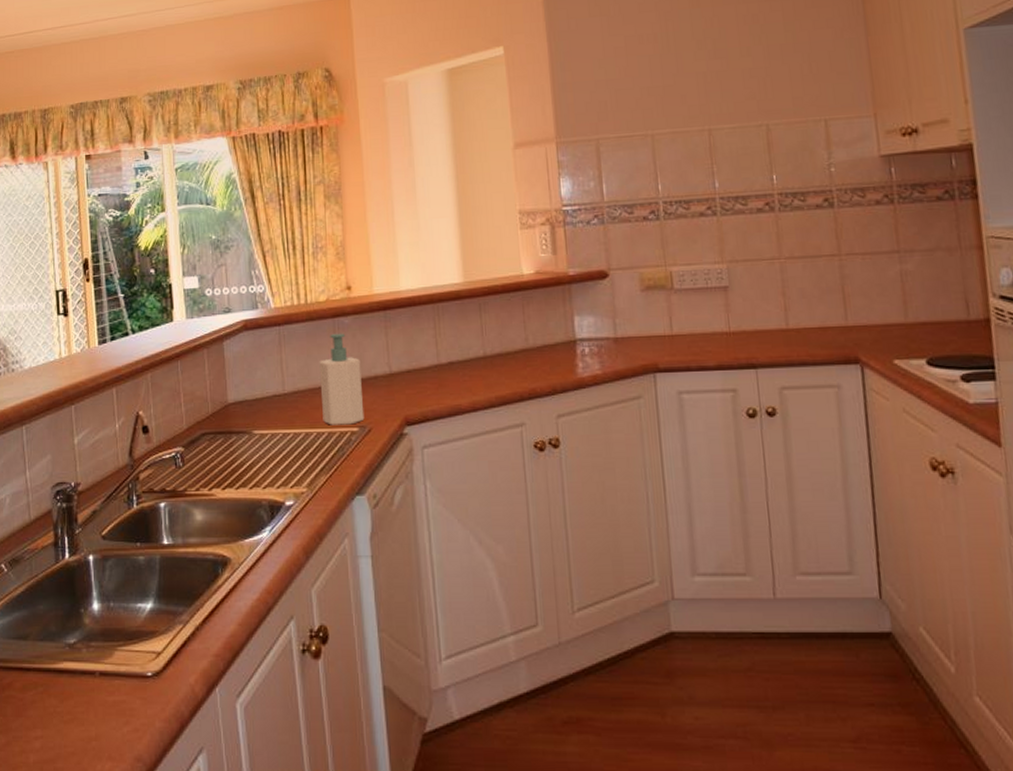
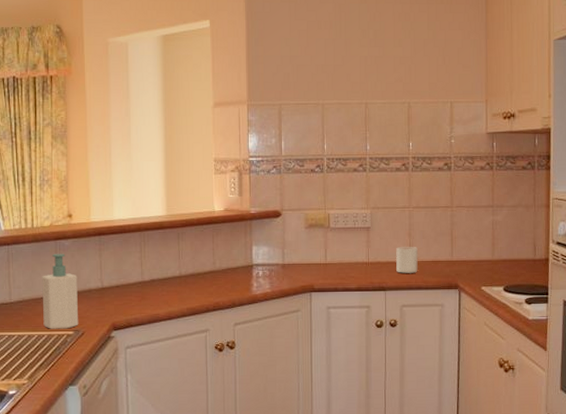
mug: none [766,309,800,345] -> present [396,247,418,273]

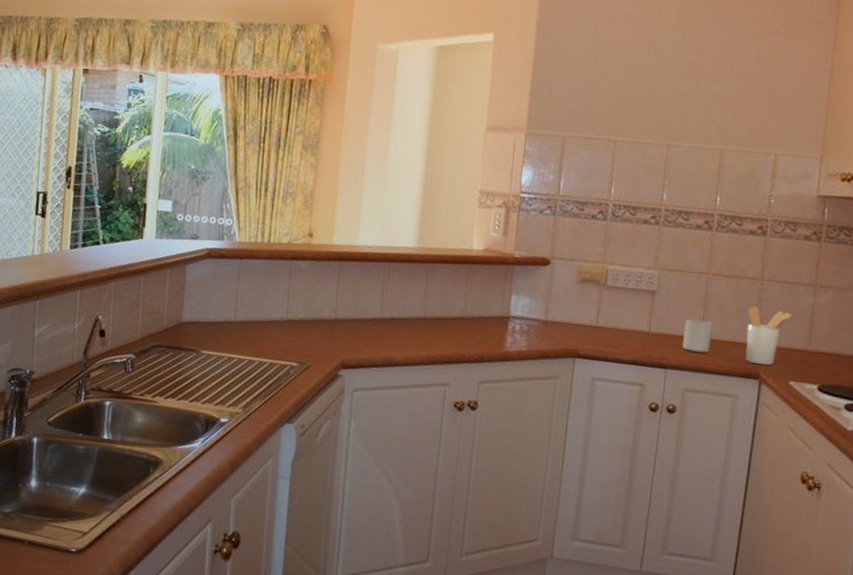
soap bottle: present [42,253,79,329] -> none [266,274,310,360]
utensil holder: none [444,229,478,277] -> present [745,305,793,366]

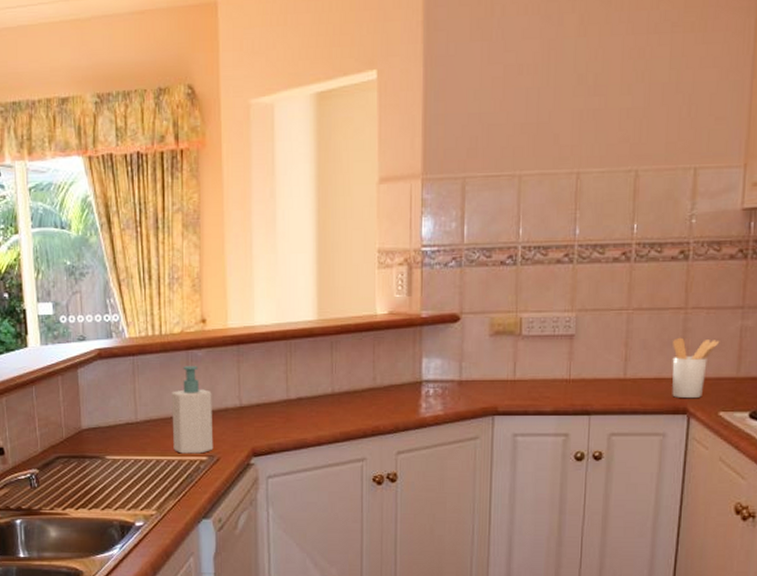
soap bottle: none [266,274,310,360] -> present [171,365,214,454]
mug: present [682,319,713,353] -> none [606,360,636,394]

